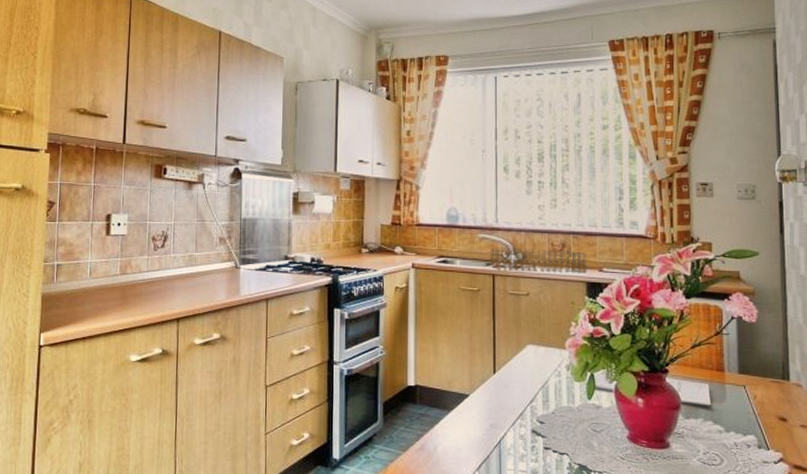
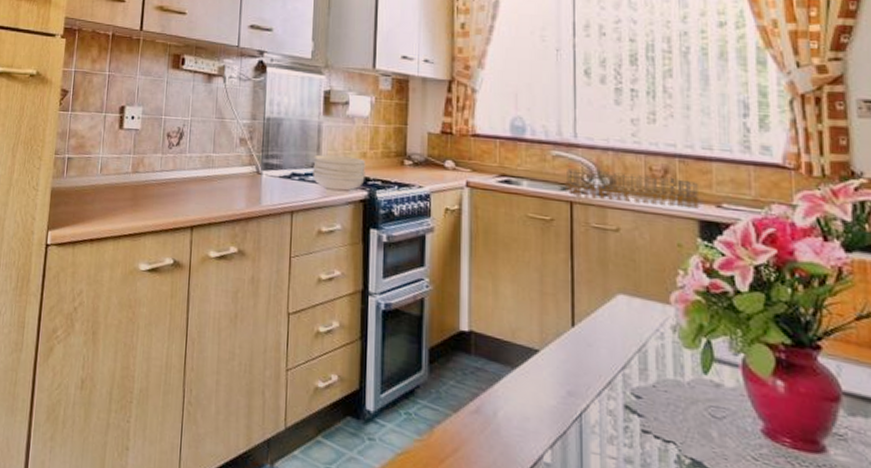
bowl: none [283,248,330,279] -> present [312,154,366,192]

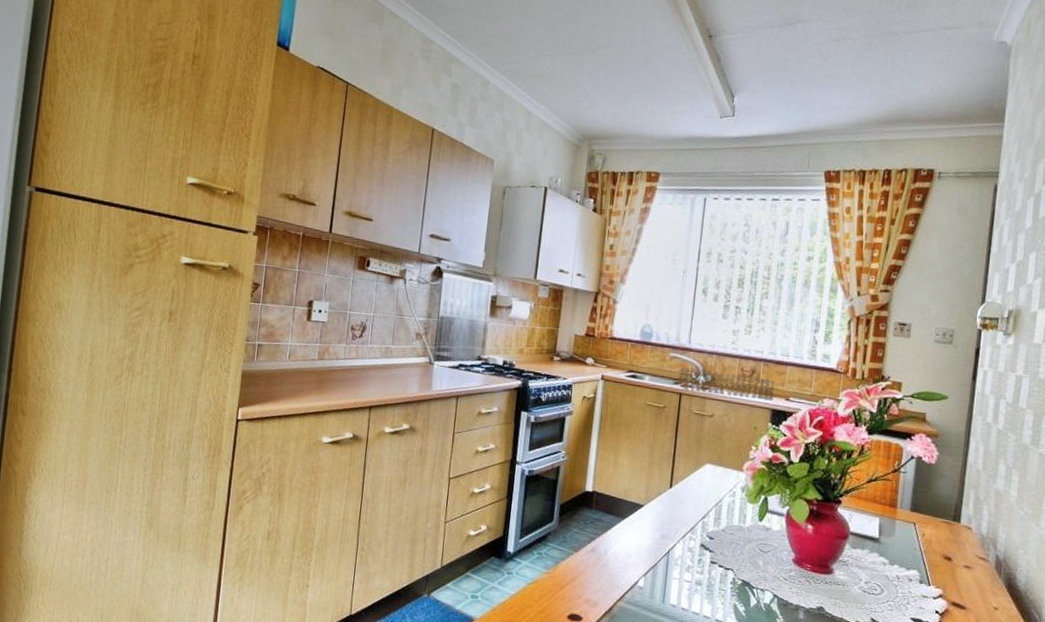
bowl: present [312,154,366,192] -> none [476,349,522,381]

